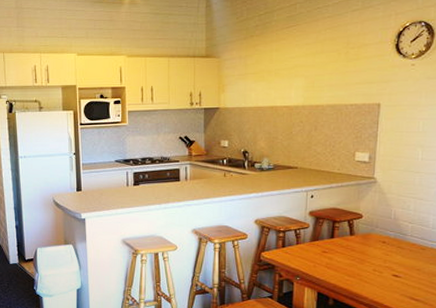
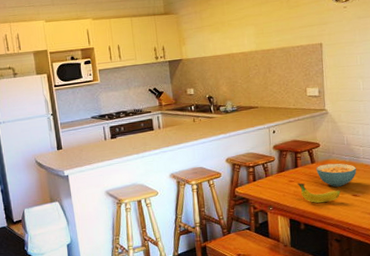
fruit: none [330,254,380,280] -> present [296,183,341,204]
cereal bowl: none [355,238,402,264] -> present [316,163,357,187]

